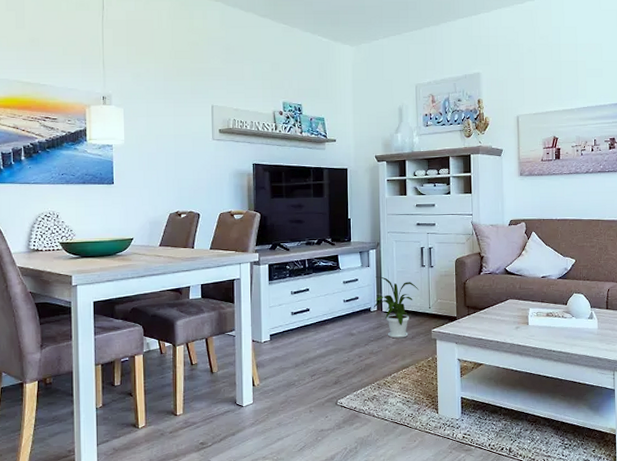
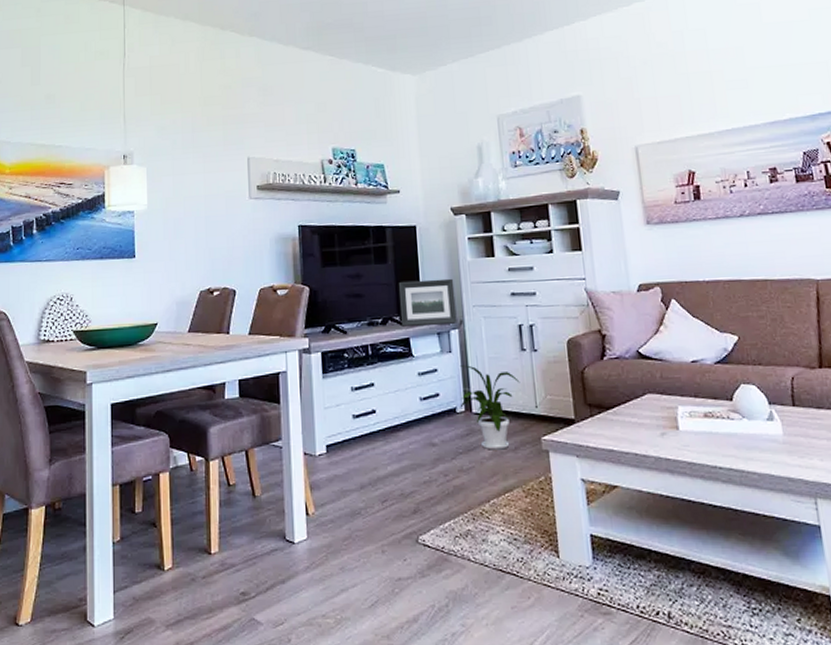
picture frame: none [331,210,375,246] -> present [398,278,457,326]

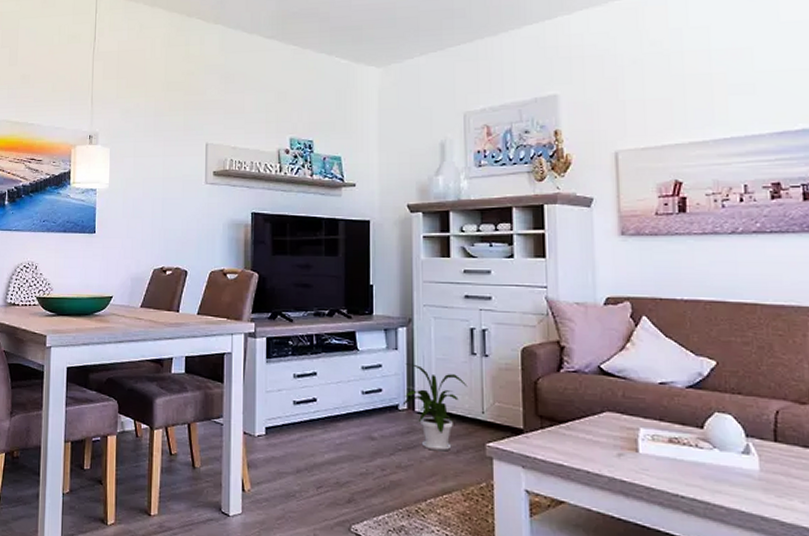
picture frame: present [398,278,457,326] -> none [347,275,406,321]

